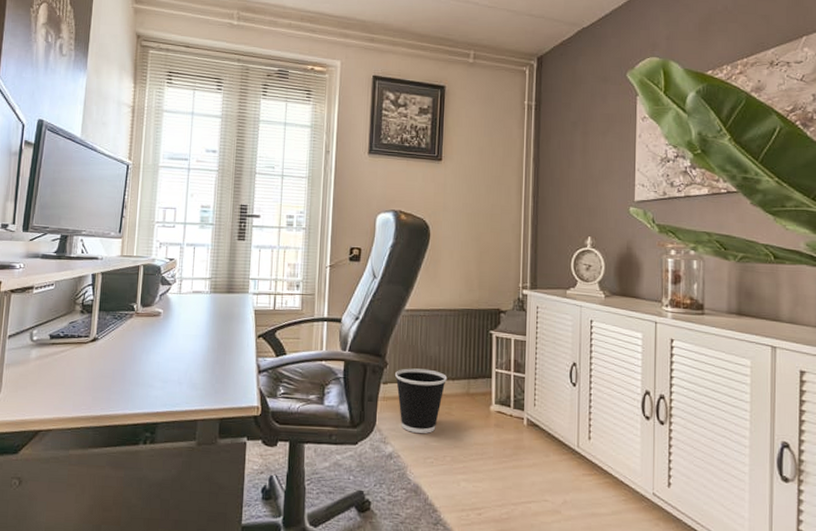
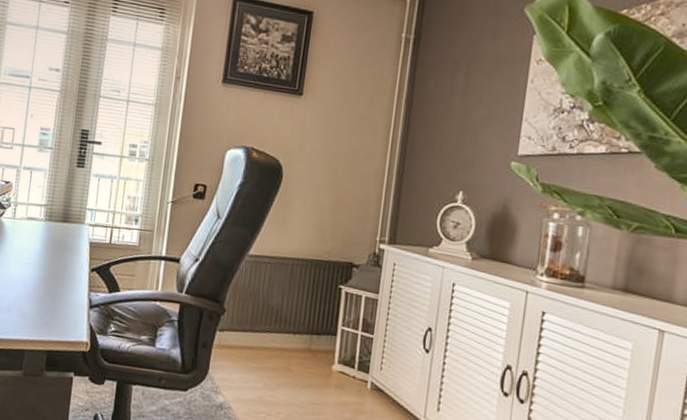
wastebasket: present [395,368,448,433] -> none [233,317,289,387]

